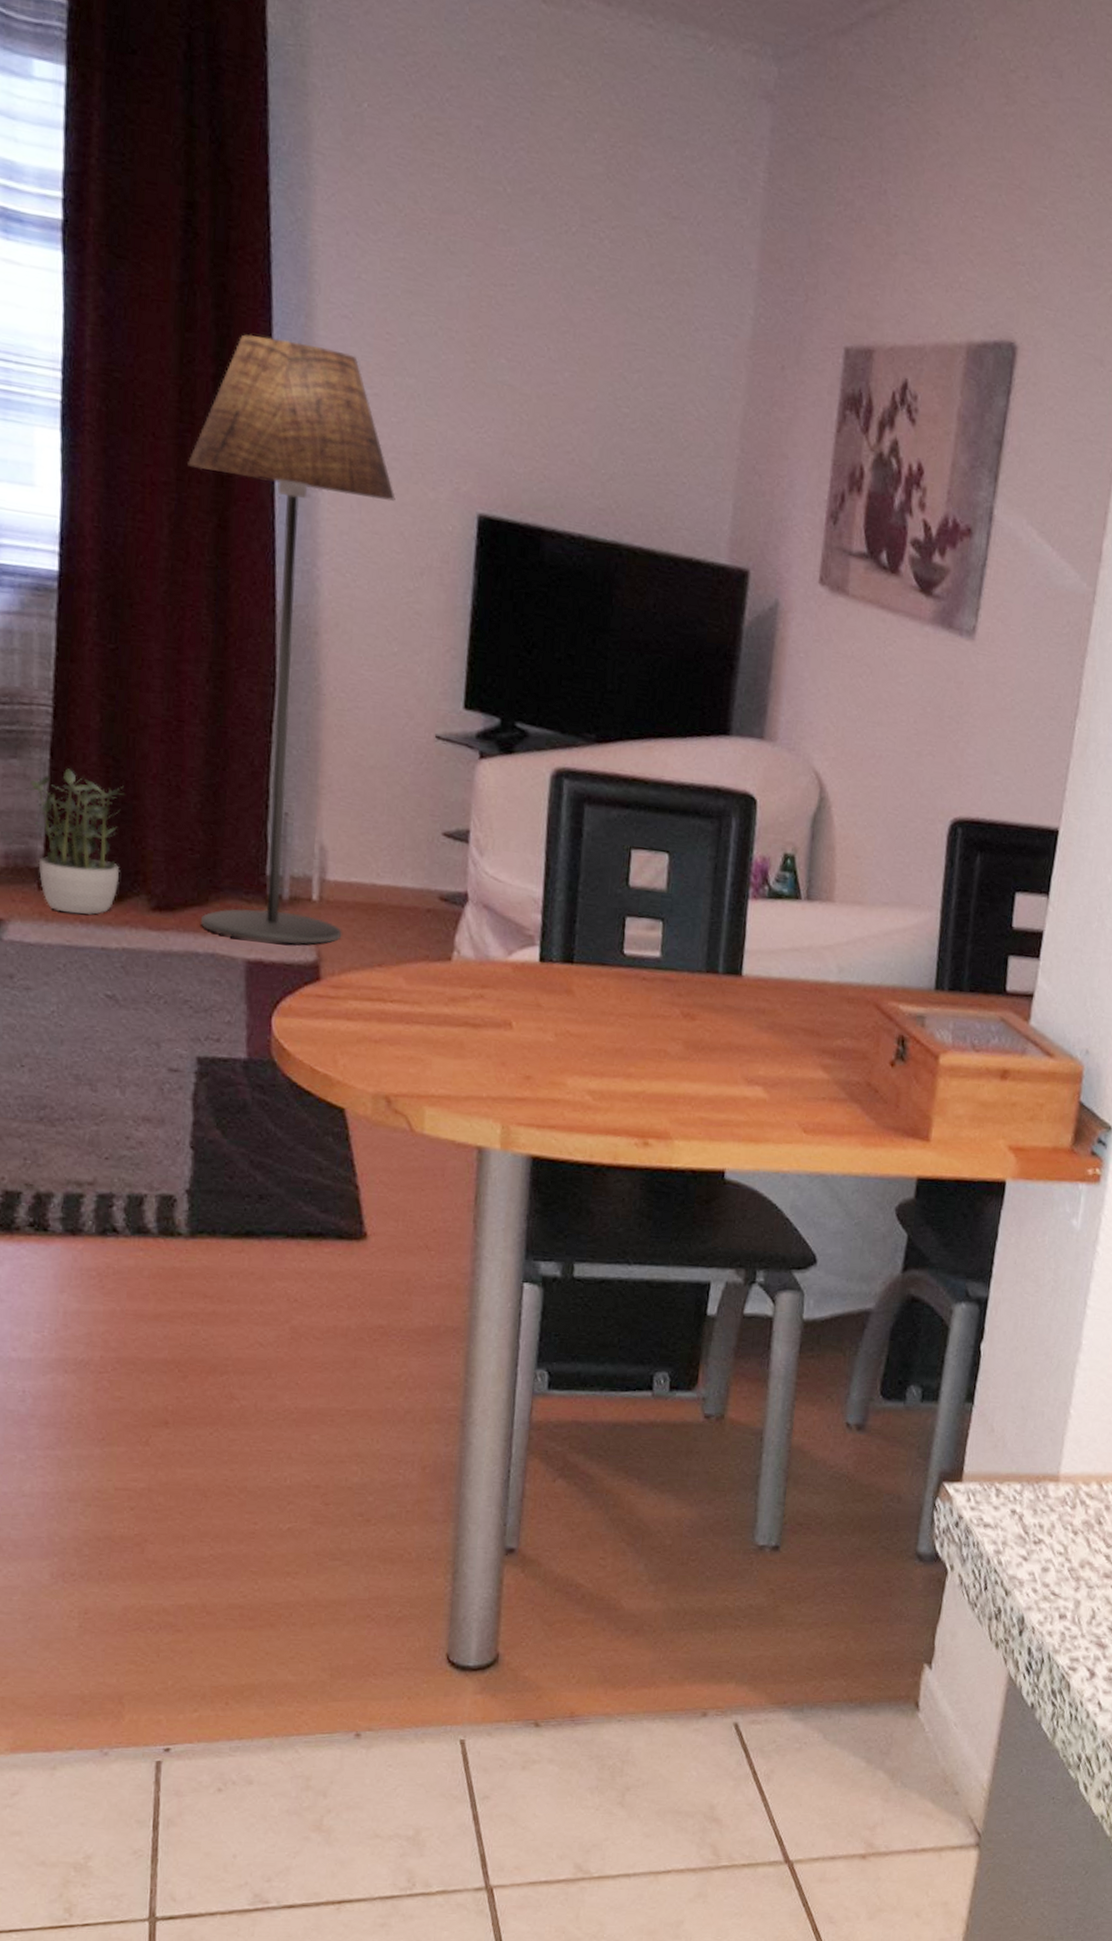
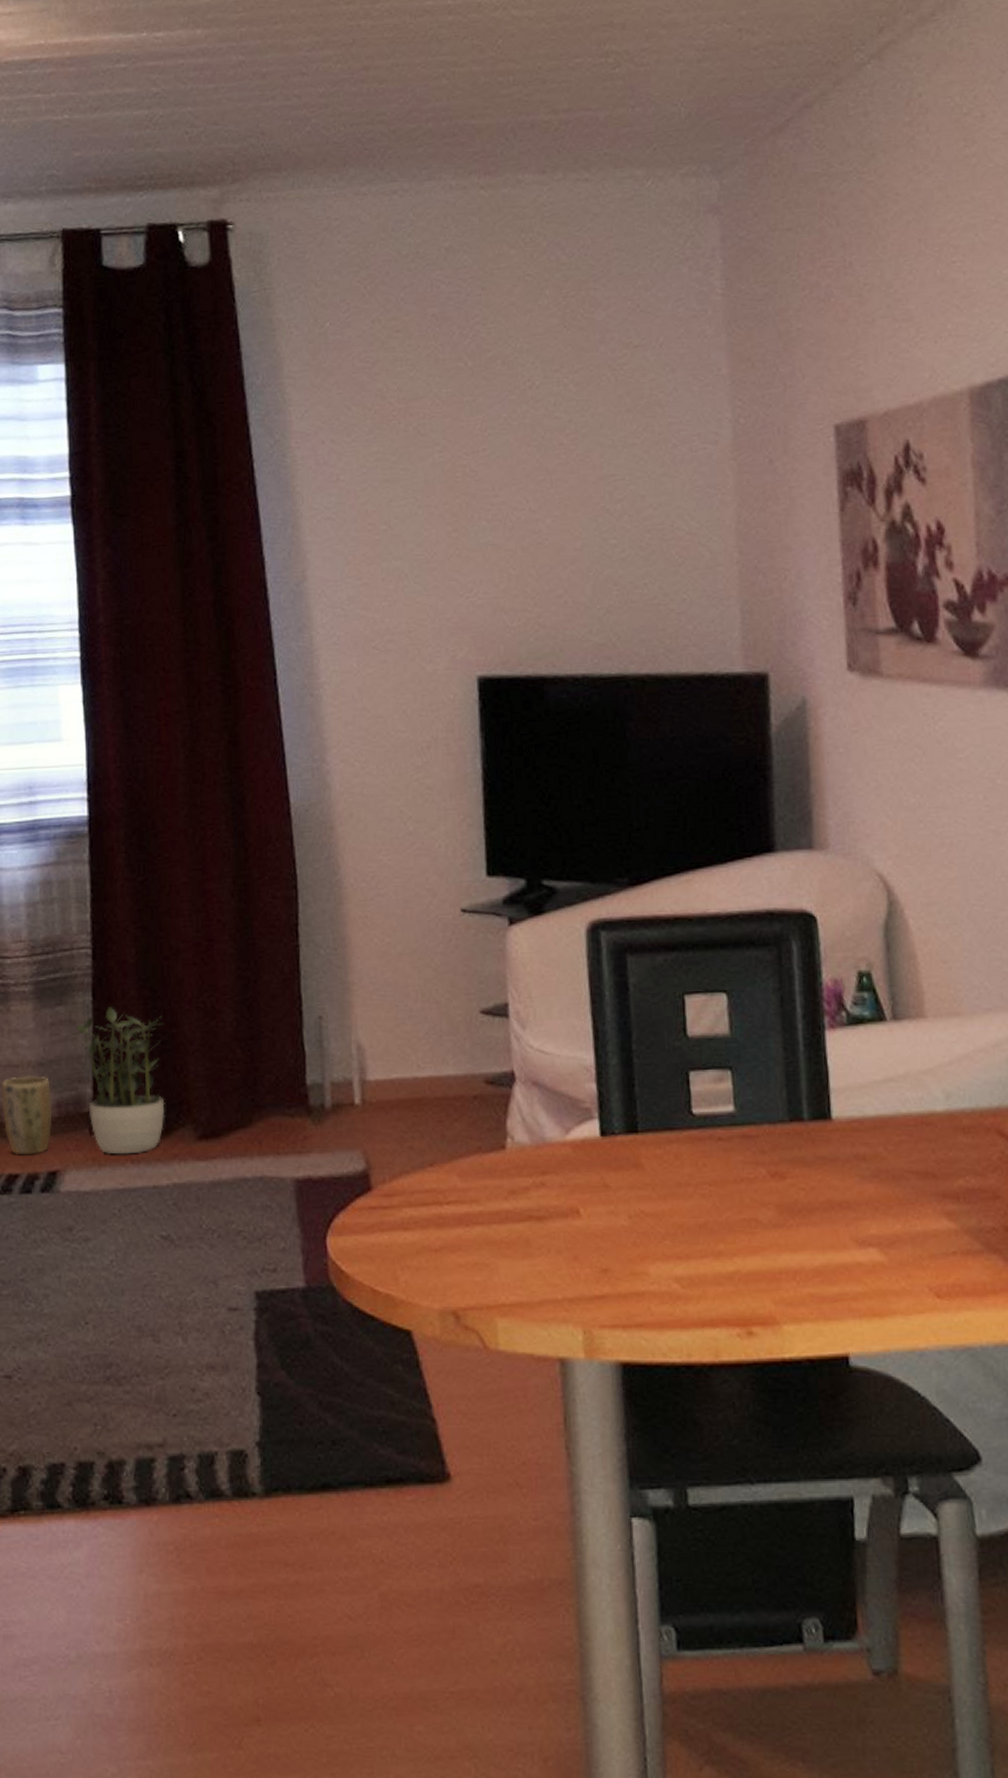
floor lamp: present [187,334,396,945] -> none [196,551,395,1157]

